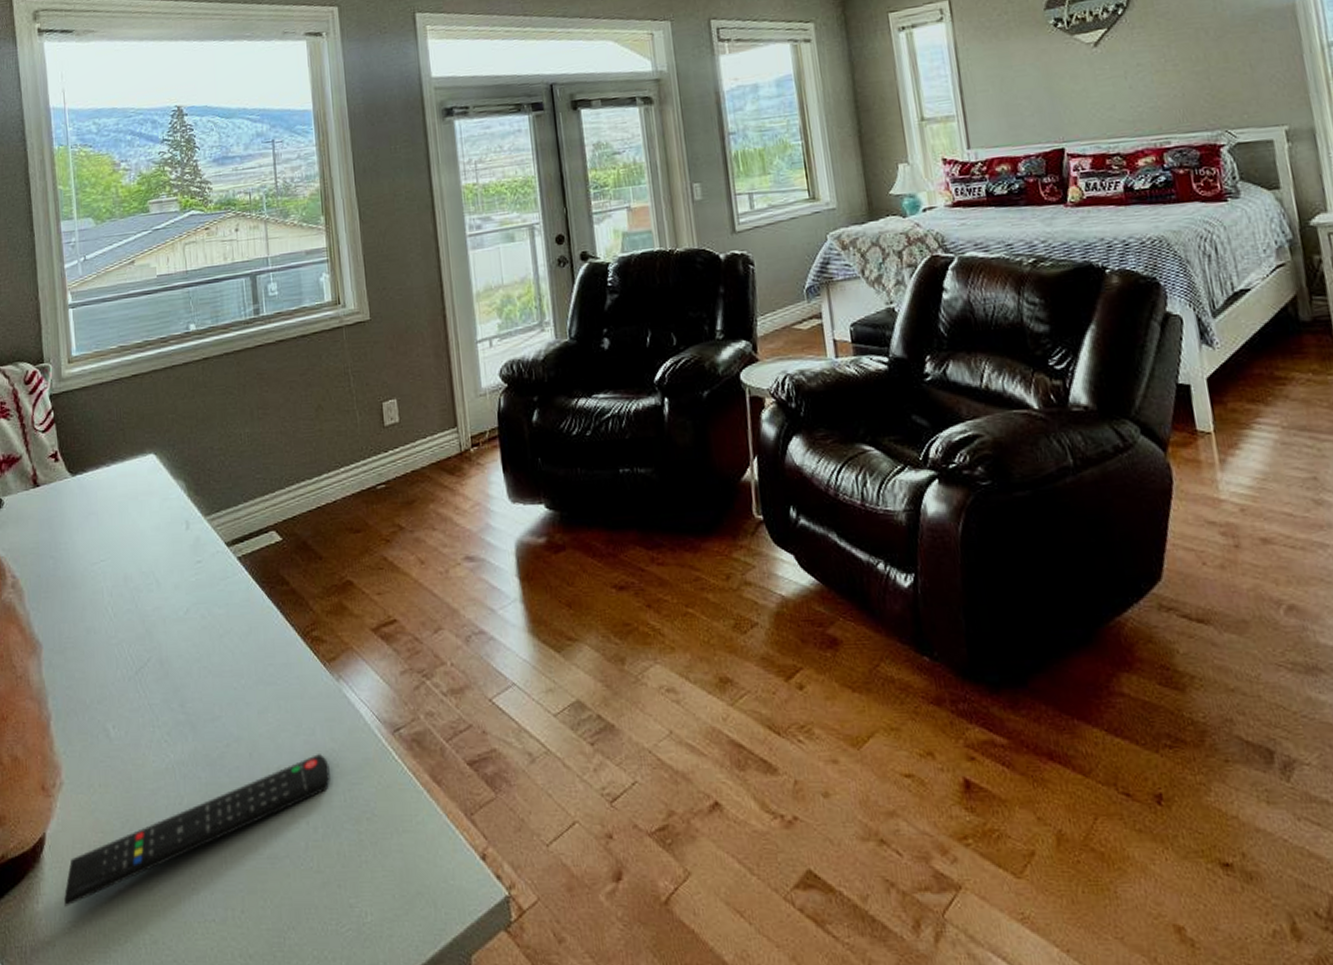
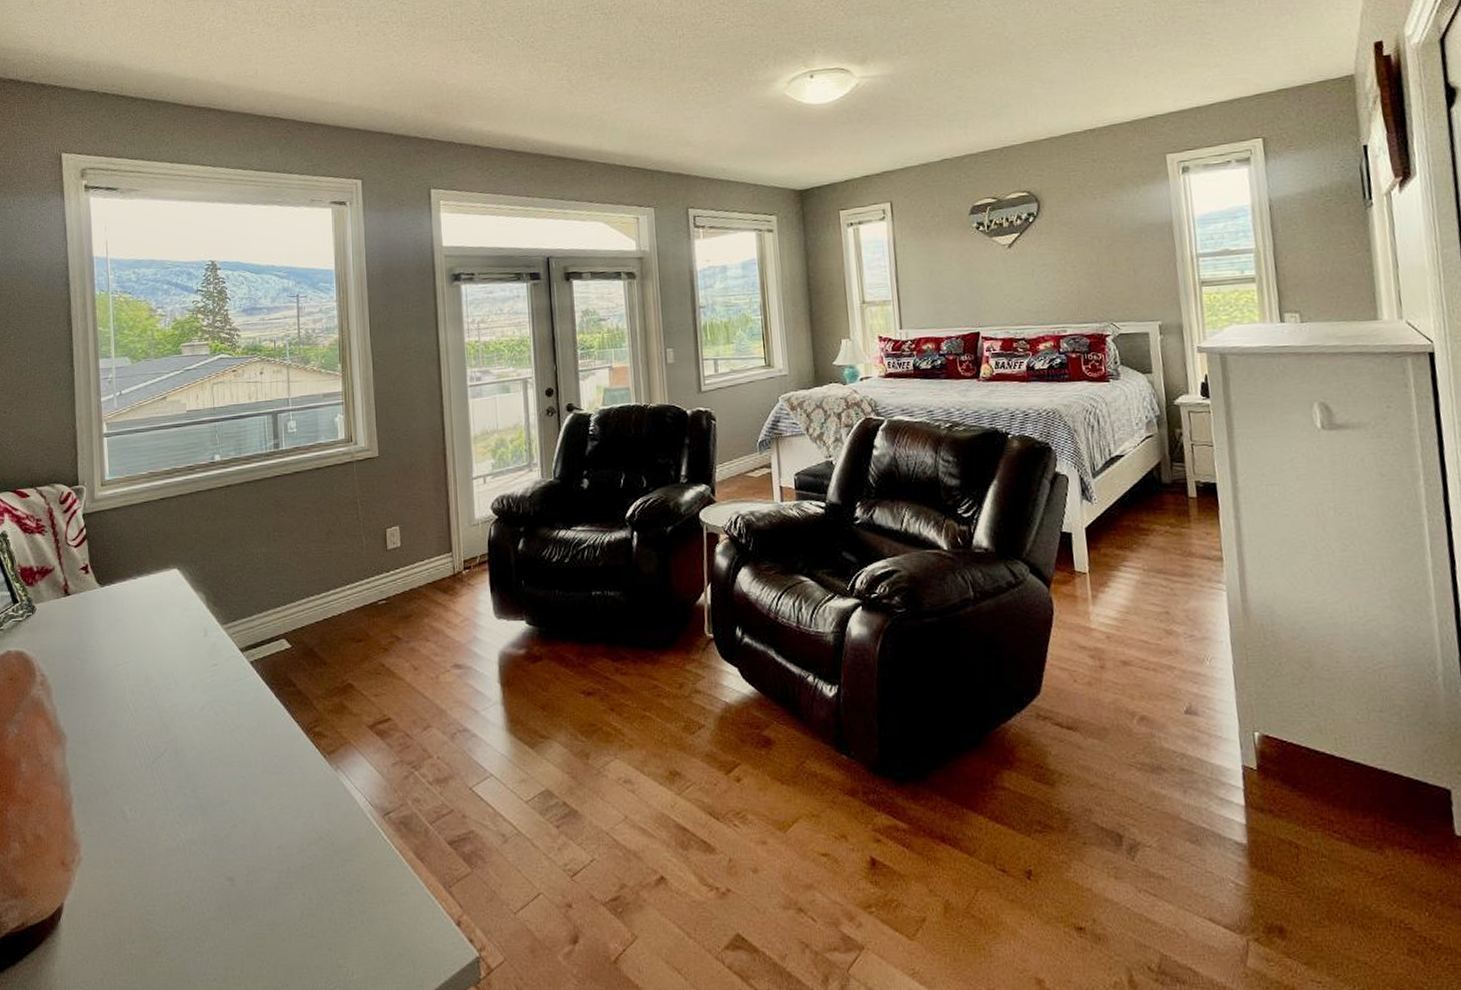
remote control: present [64,754,330,907] -> none [79,834,326,968]

